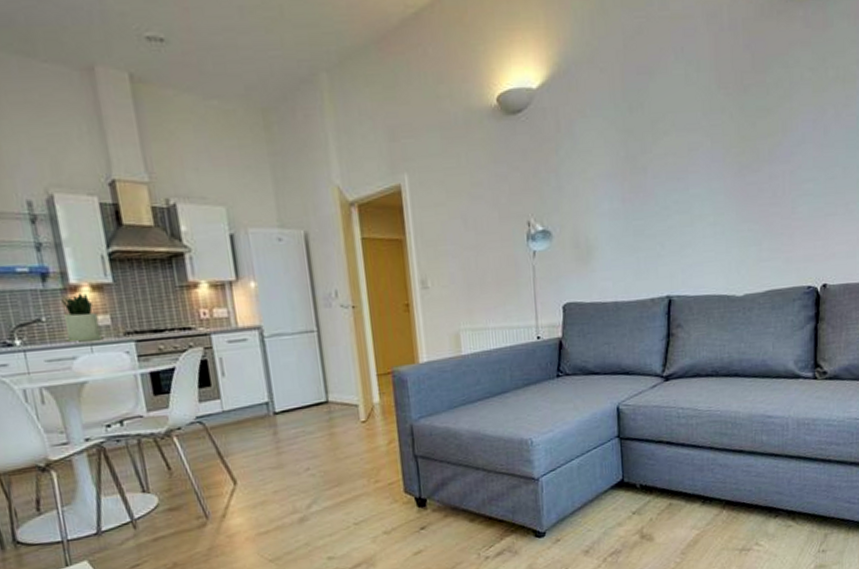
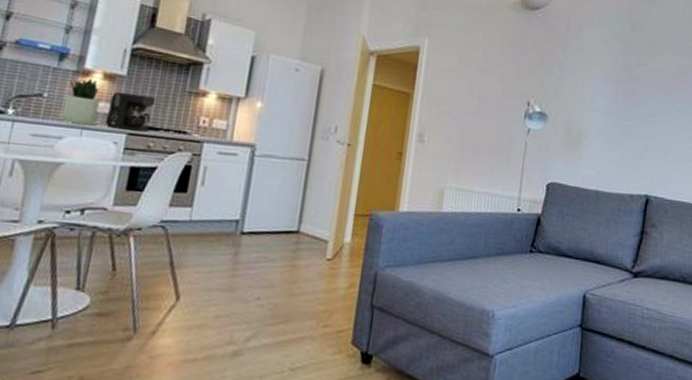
coffee maker: none [106,299,156,339] -> present [104,92,156,133]

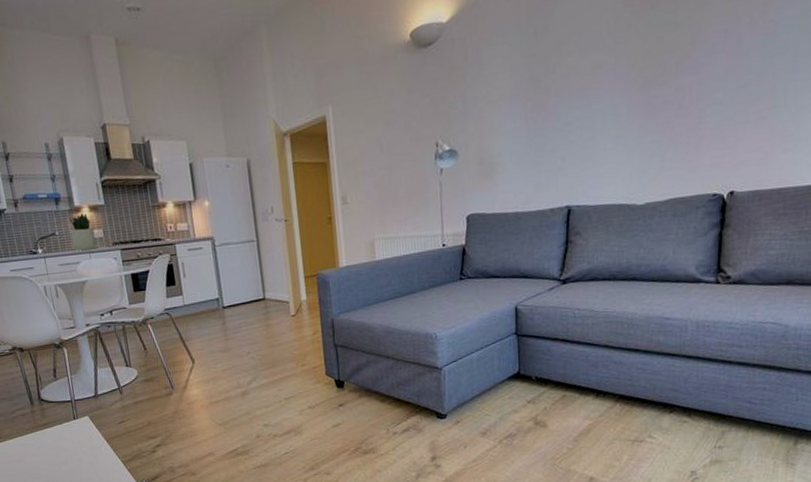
coffee maker: present [104,92,156,133] -> none [100,216,135,248]

